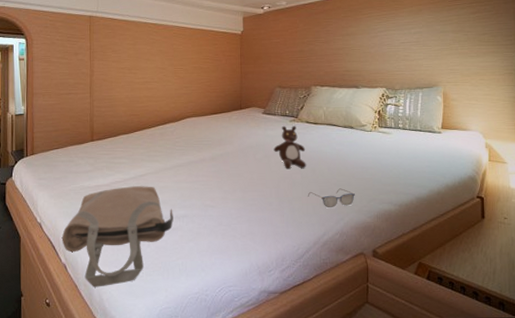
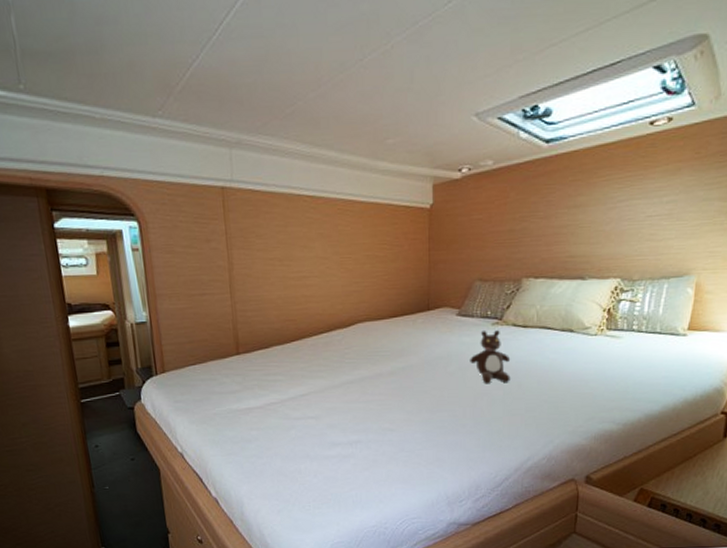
tote bag: present [61,186,173,288] -> none [209,407,344,523]
glasses: present [307,188,355,208] -> none [510,405,569,430]

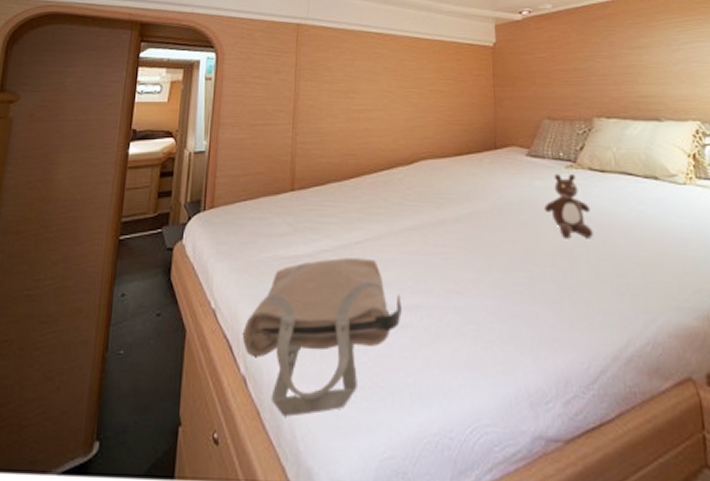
tote bag: none [209,407,344,523] -> present [242,258,402,417]

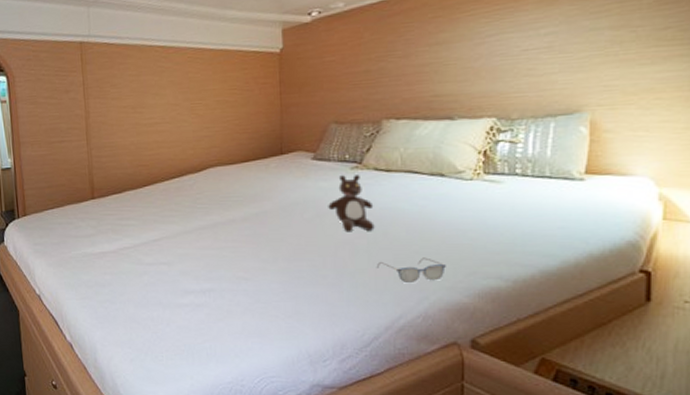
tote bag: present [242,258,402,417] -> none [64,253,197,371]
glasses: none [597,270,670,302] -> present [376,257,446,284]

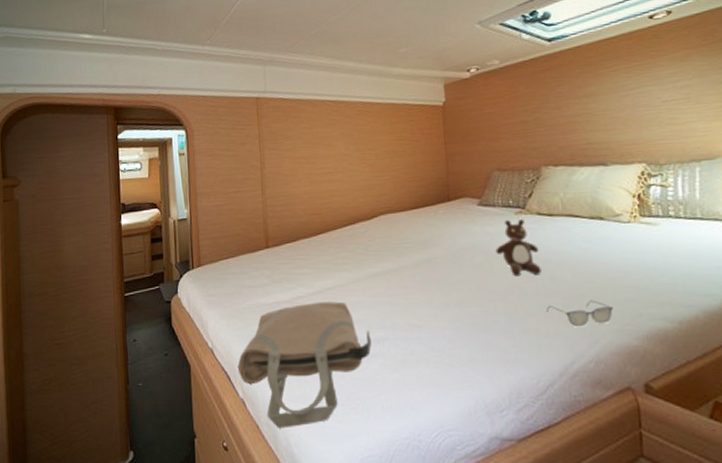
tote bag: none [64,253,197,371] -> present [237,301,372,429]

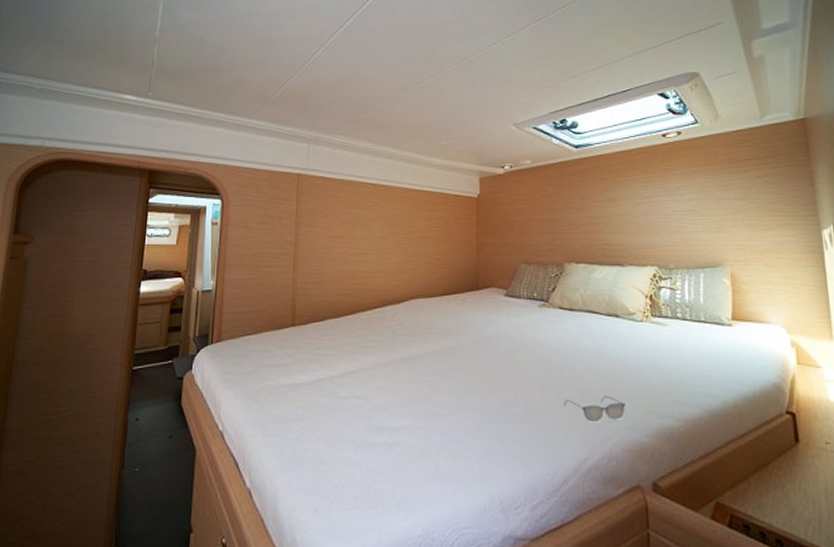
tote bag: present [237,301,372,429] -> none [247,386,391,523]
stuffed animal: present [495,219,542,276] -> none [519,312,561,369]

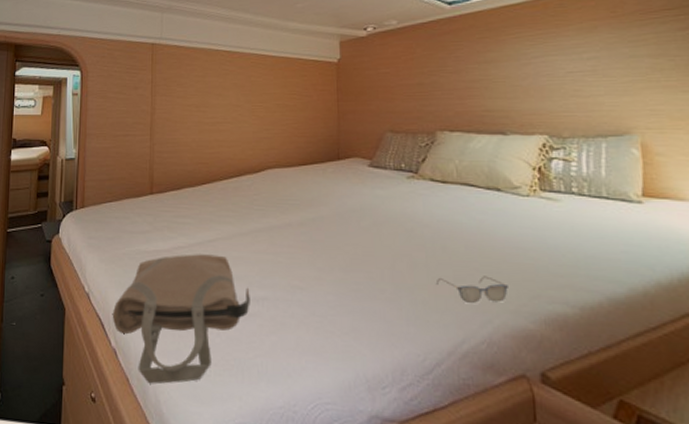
tote bag: none [247,386,391,523] -> present [112,254,250,385]

